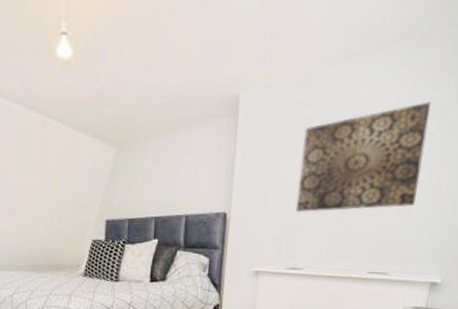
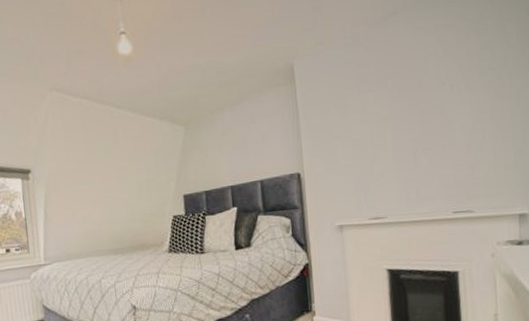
wall art: present [295,100,432,212] -> none [361,44,484,163]

